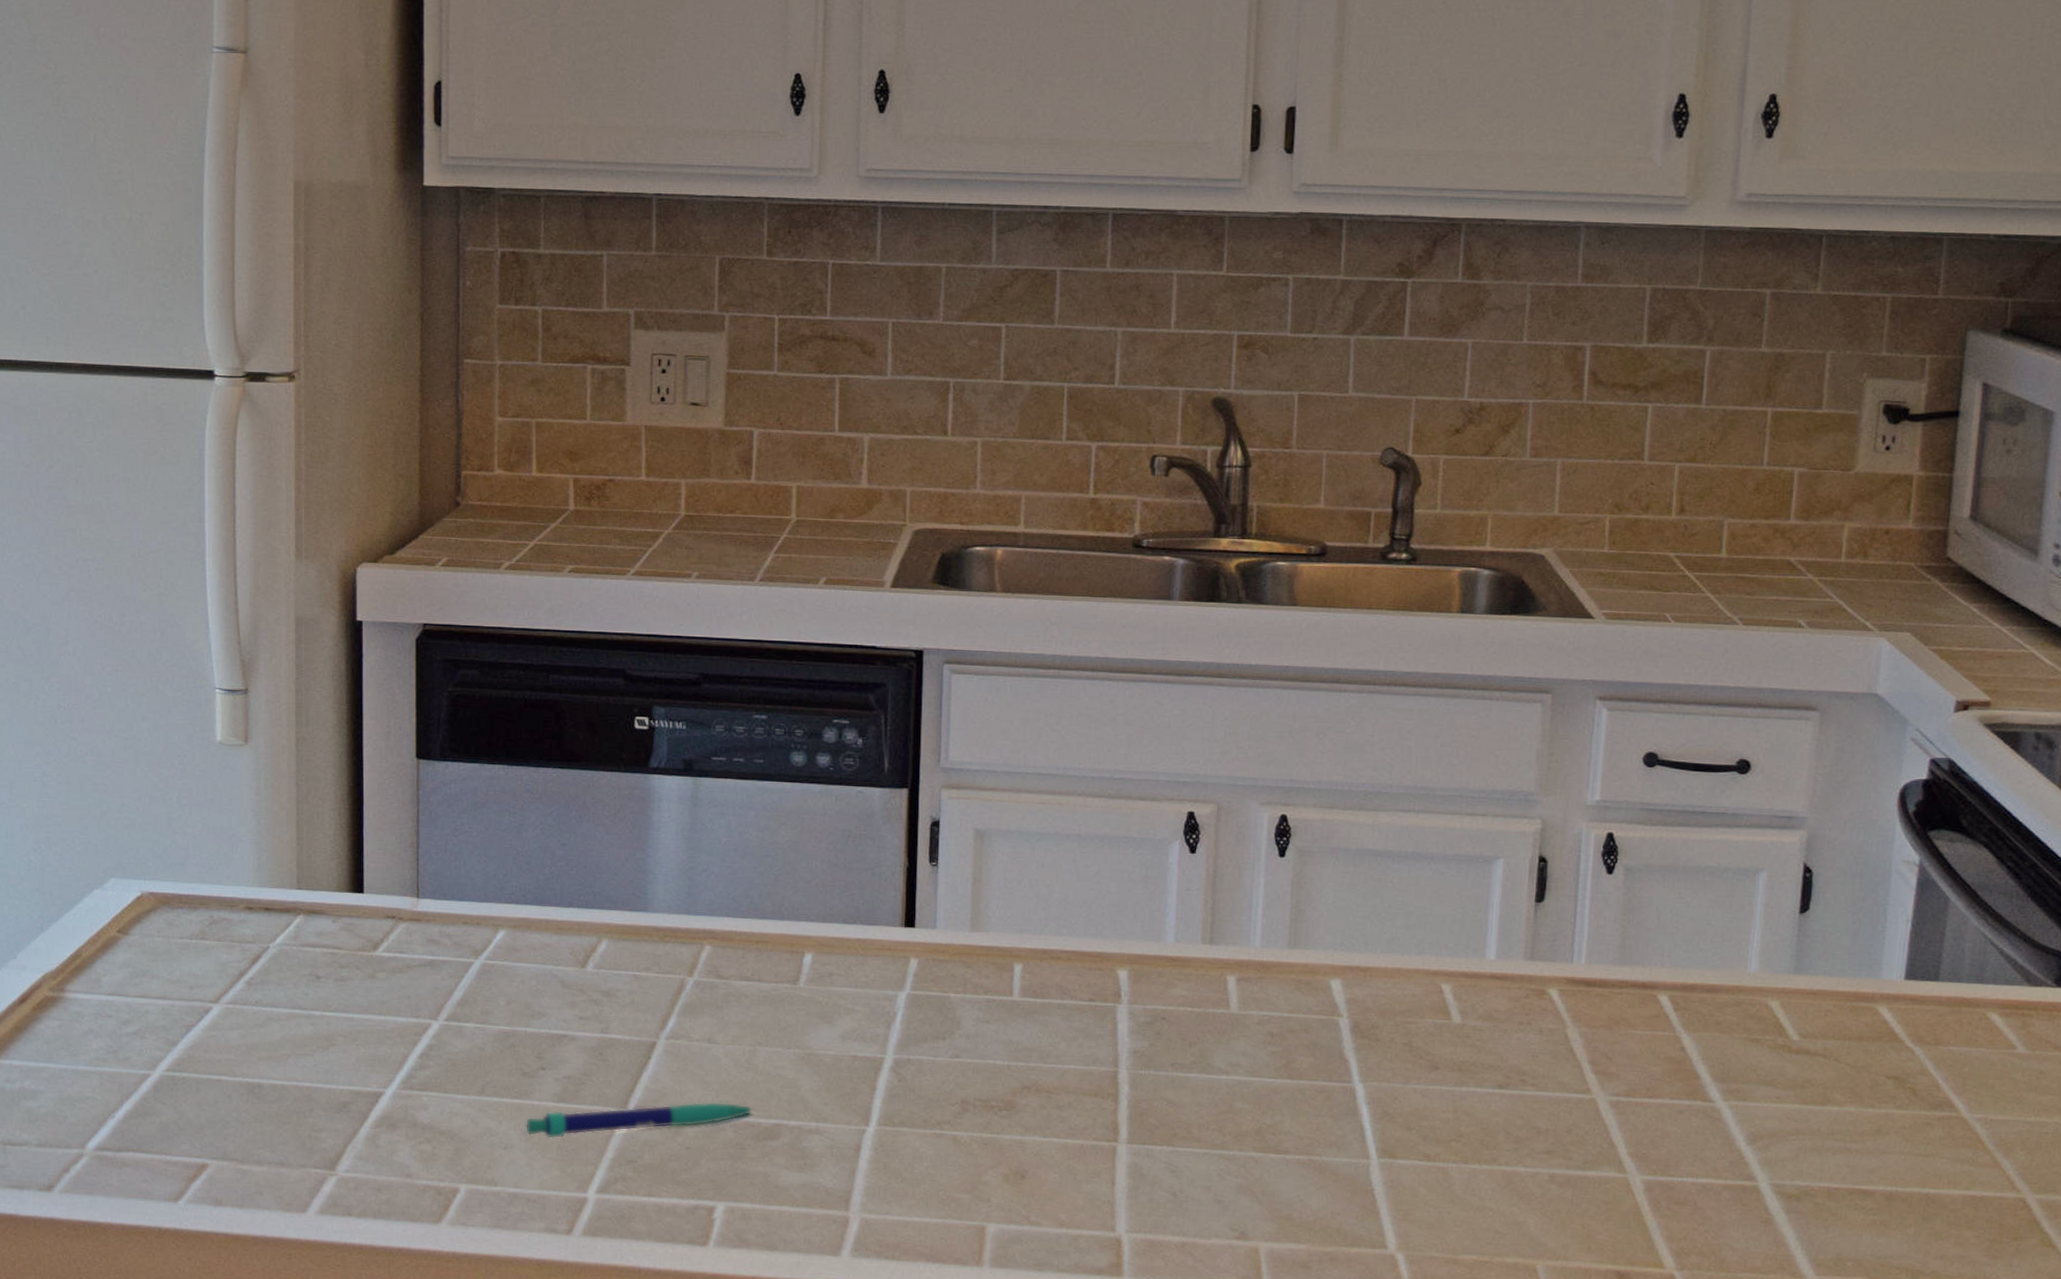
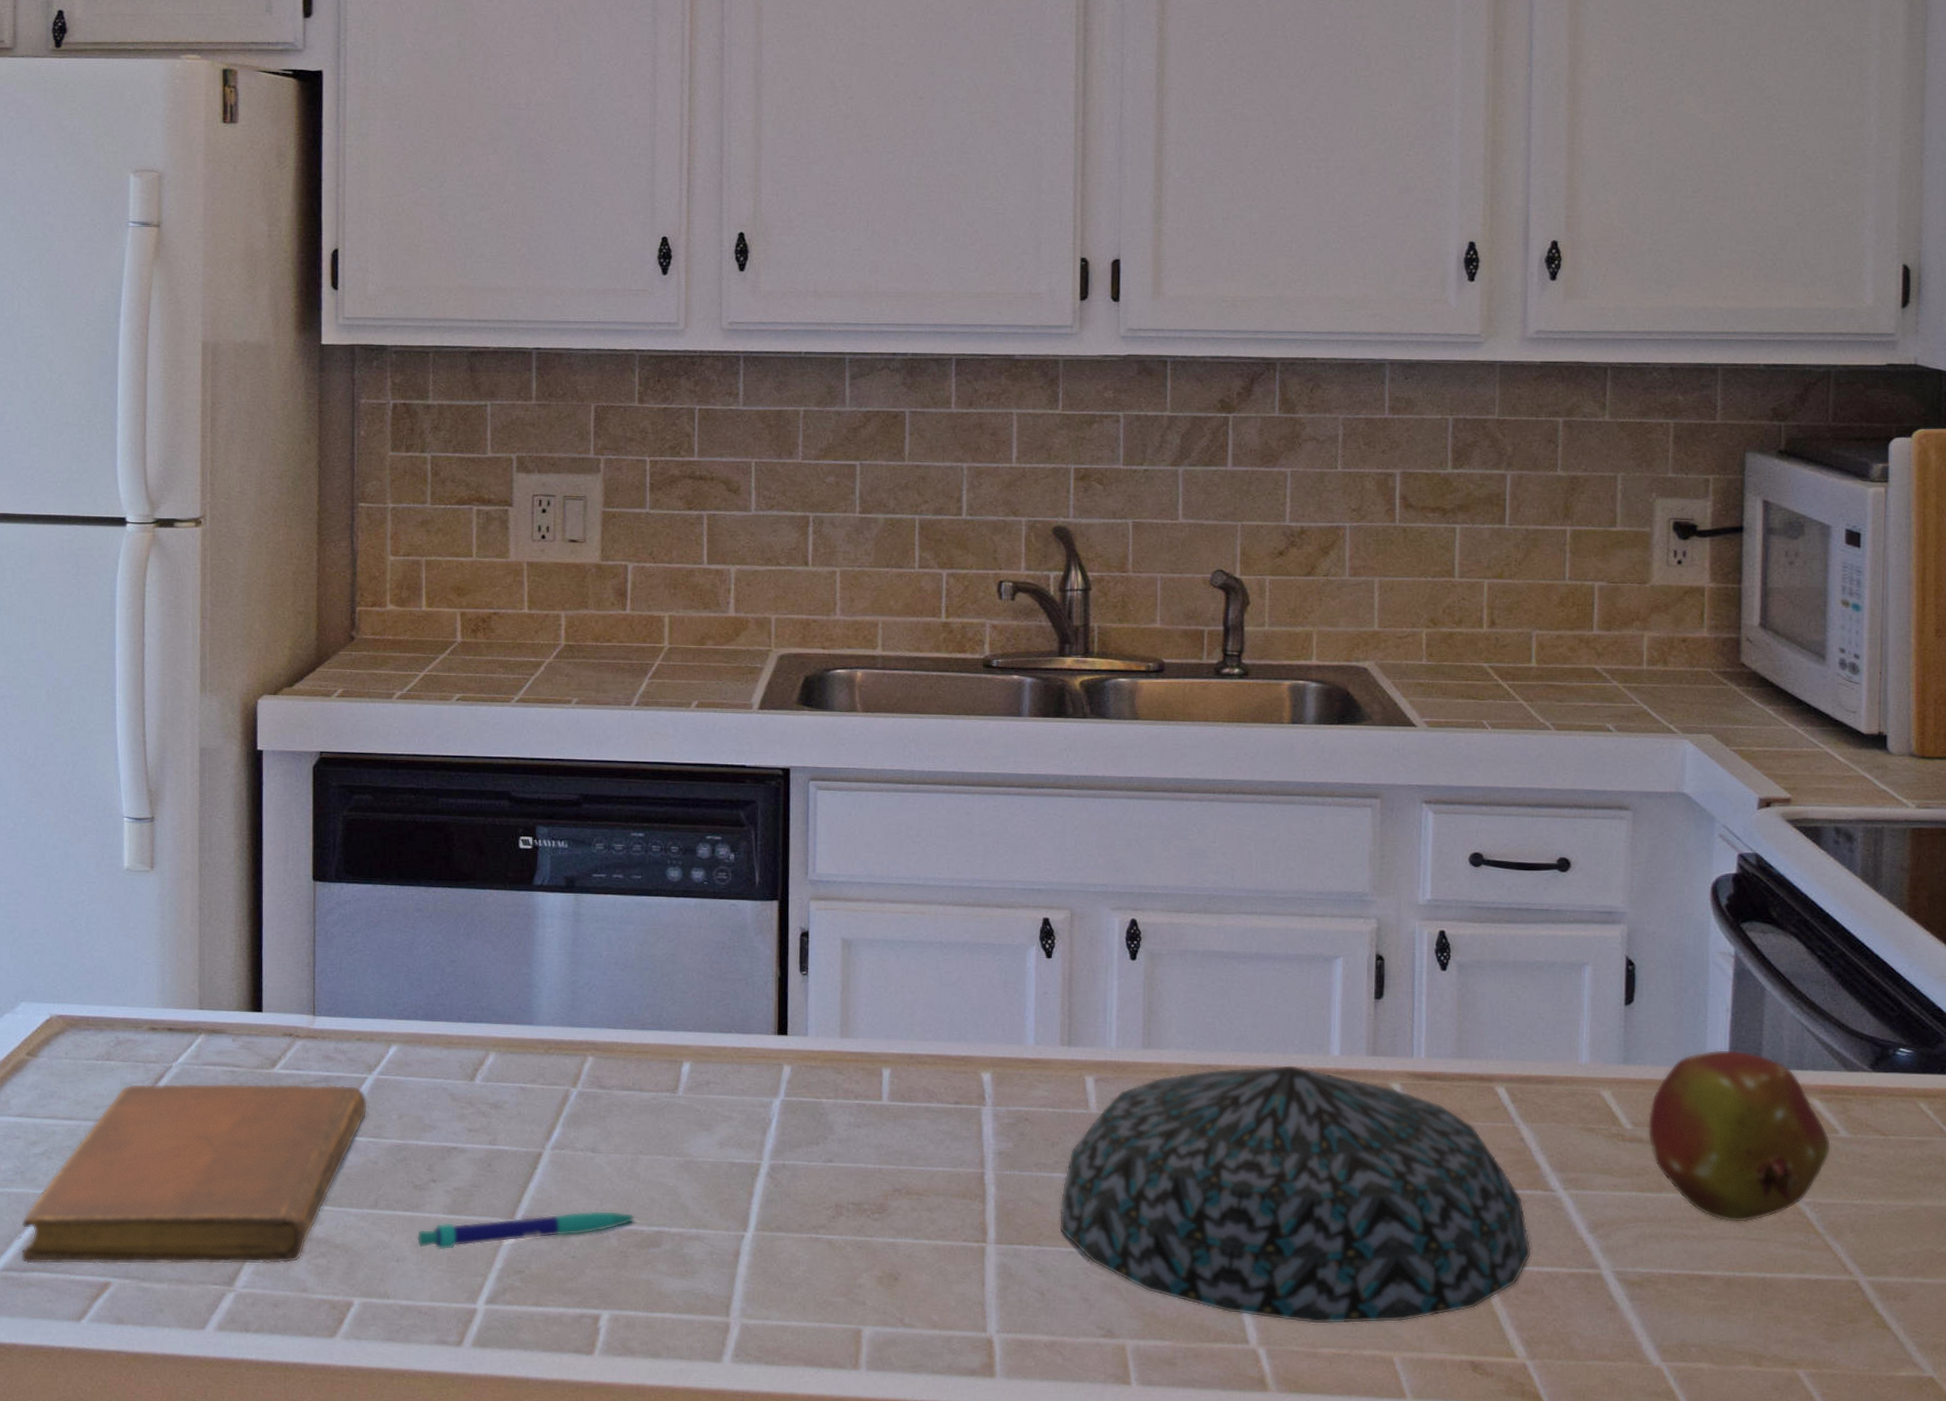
notebook: none [115,963,474,1149] -> present [21,1083,367,1265]
bowl: none [1195,967,1687,1232] -> present [1060,1064,1532,1325]
fruit: none [1815,960,2008,1138] -> present [1647,1049,1832,1223]

